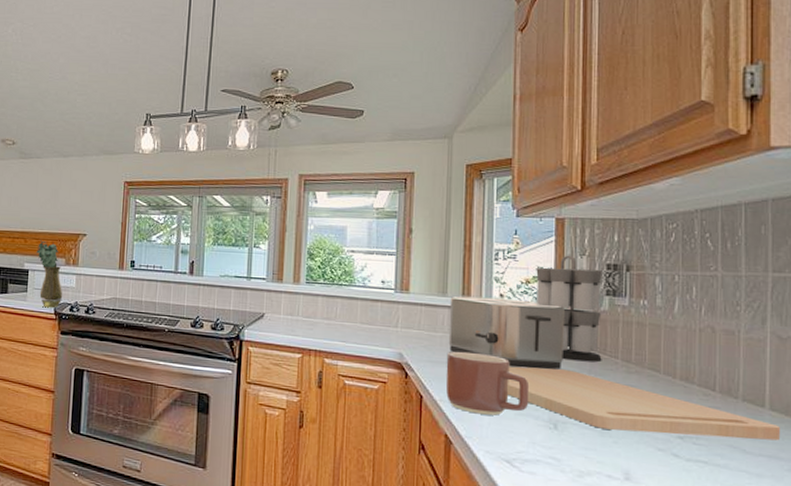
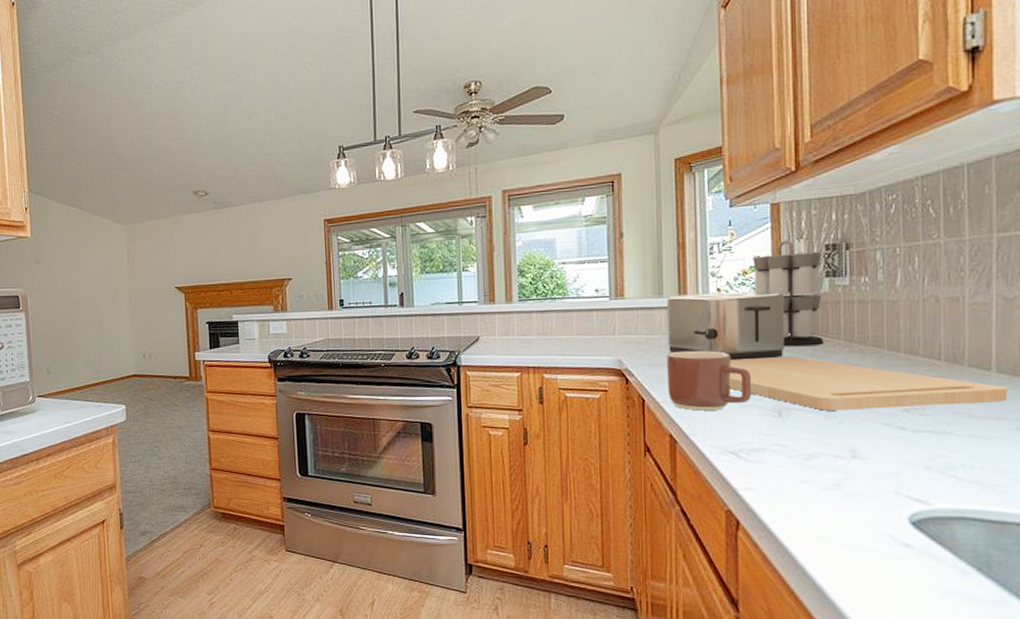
vase: present [36,240,63,309] -> none [243,290,276,357]

